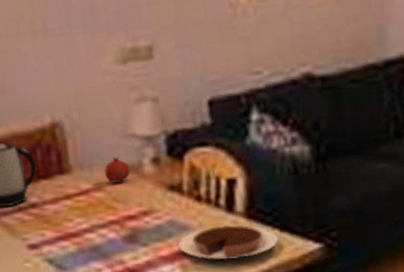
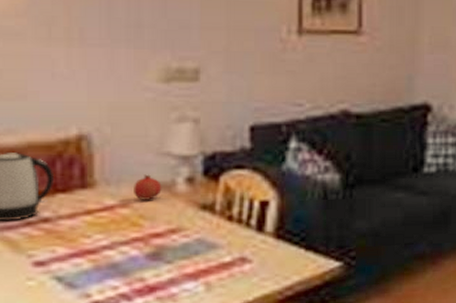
chocolate tart: present [178,225,279,259] -> none [205,244,303,277]

